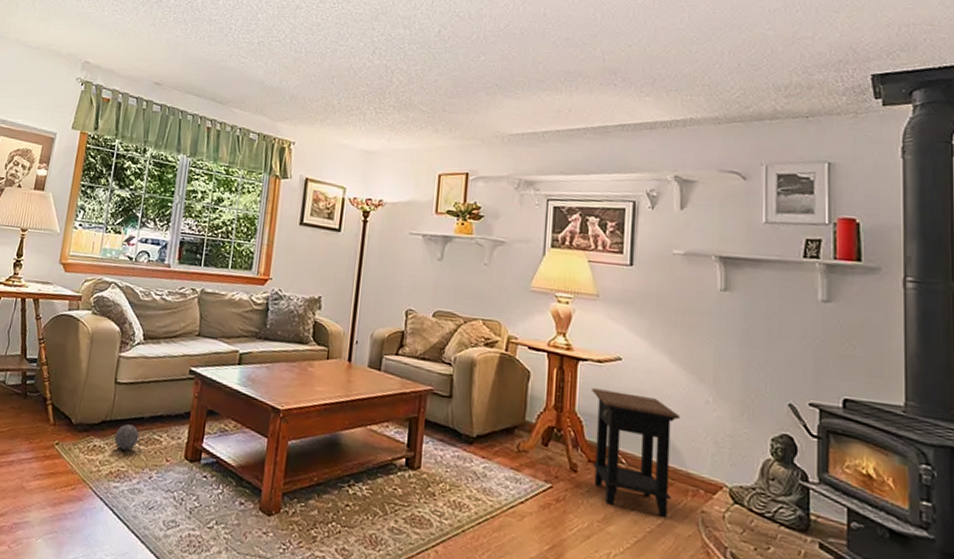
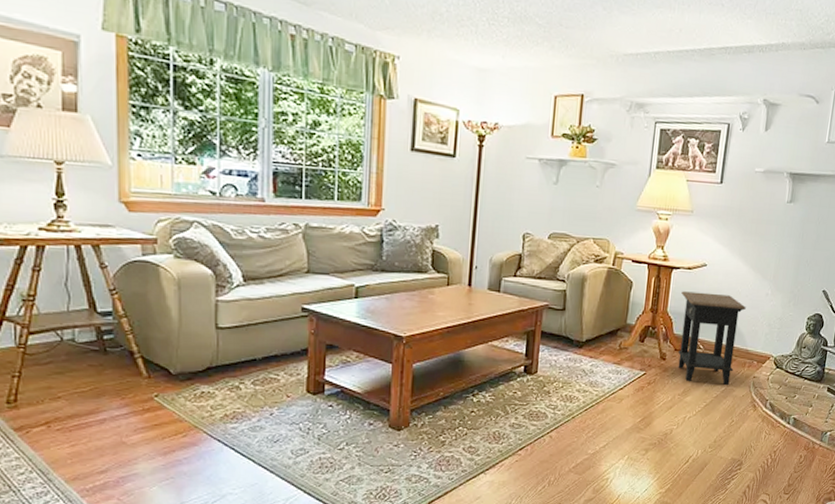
ball: present [114,424,139,451] -> none [225,367,253,392]

